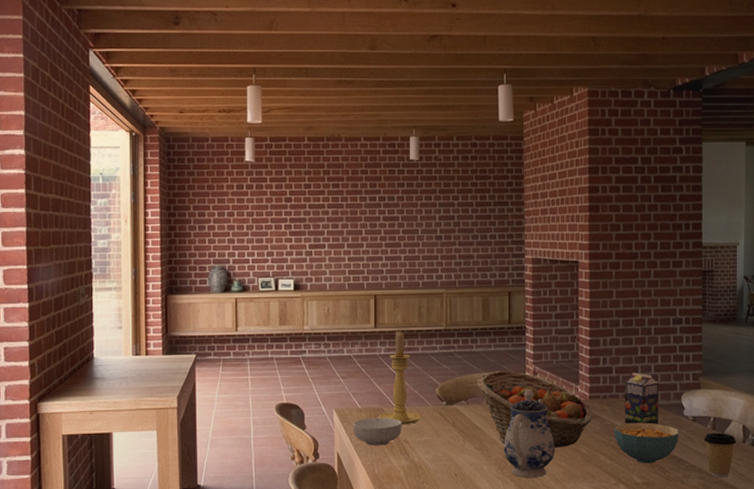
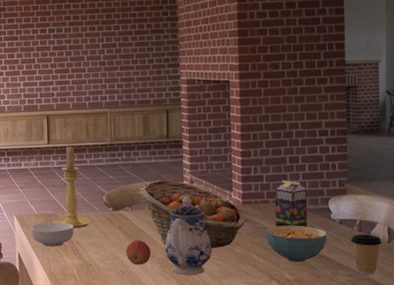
apple: none [460,438,487,466] -> present [126,239,151,264]

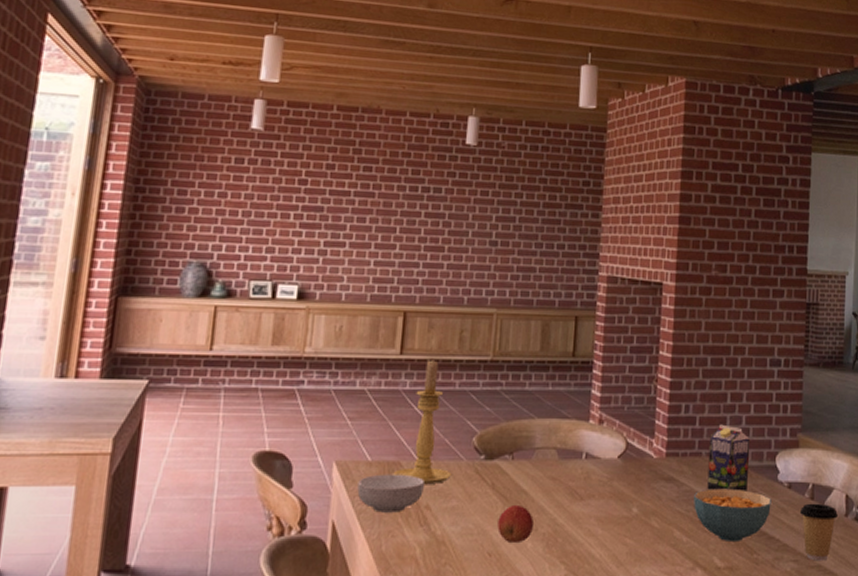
fruit basket: present [140,180,245,248] -> none [527,417,669,519]
teapot: present [165,196,212,275] -> none [554,442,620,559]

